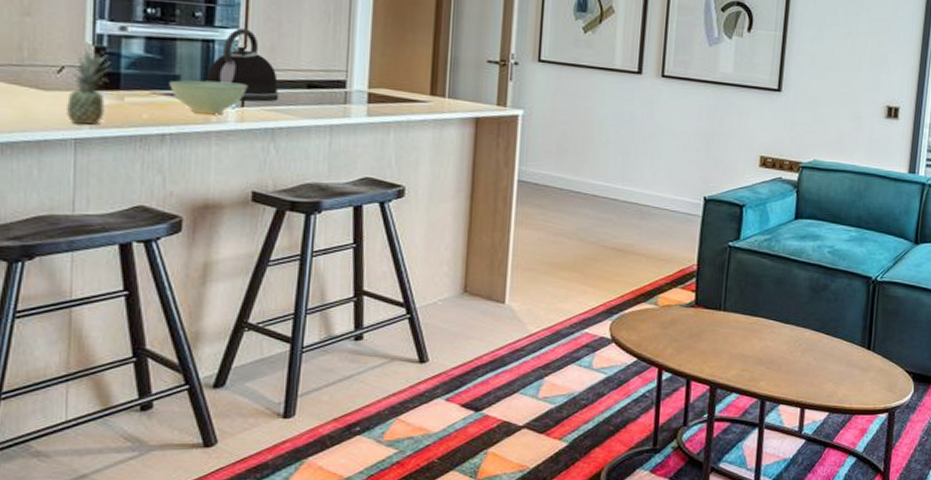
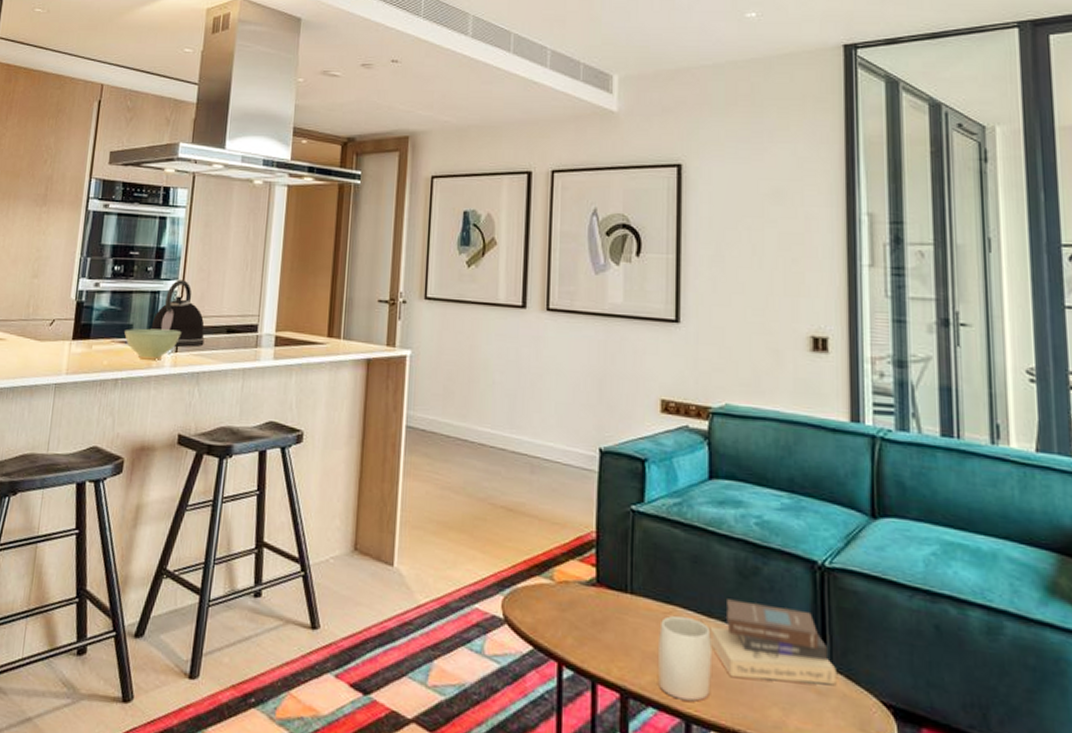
fruit: present [65,50,112,125] -> none [51,304,87,371]
mug: none [741,324,787,385] -> present [657,615,713,702]
books: none [784,309,877,366] -> present [709,599,837,686]

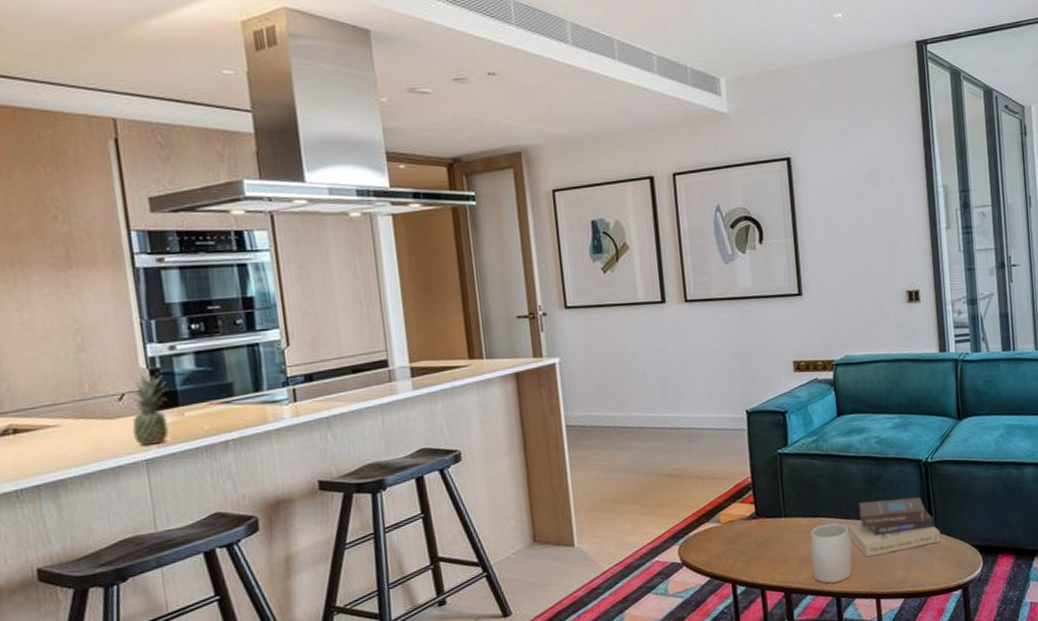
fruit: none [51,304,87,371] -> present [129,372,169,446]
bowl: present [124,328,182,360] -> none [223,379,298,416]
kettle: present [151,279,205,348] -> none [256,327,328,398]

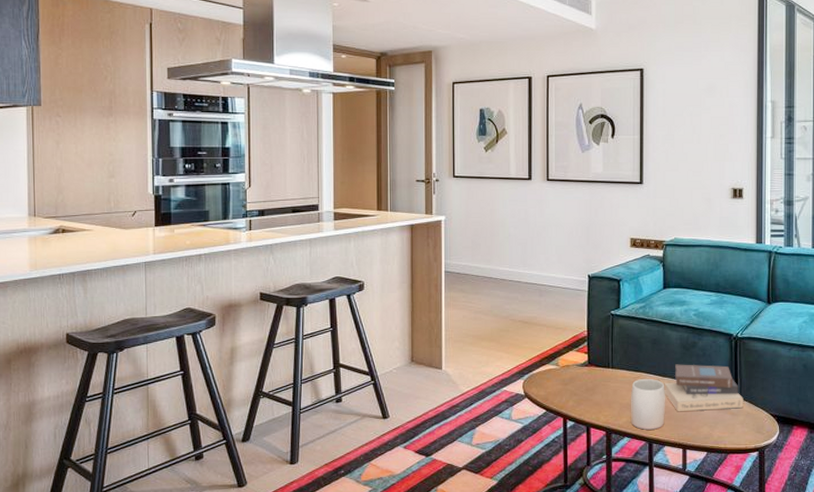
fruit: present [129,372,169,446] -> none [138,198,165,251]

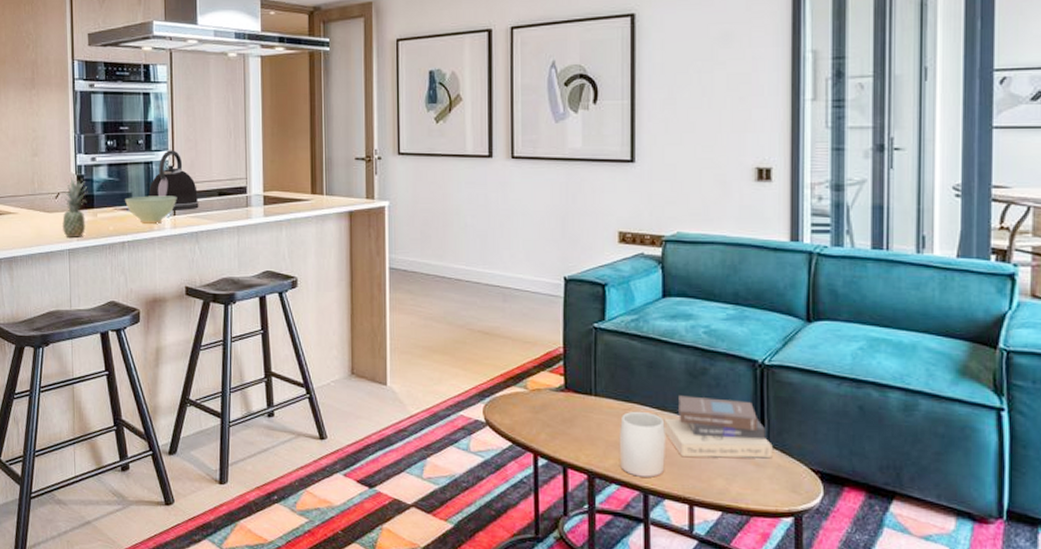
fruit: none [138,198,165,251] -> present [61,178,88,237]
bowl: none [202,213,253,238] -> present [125,196,177,224]
kettle: none [225,173,274,227] -> present [148,150,199,212]

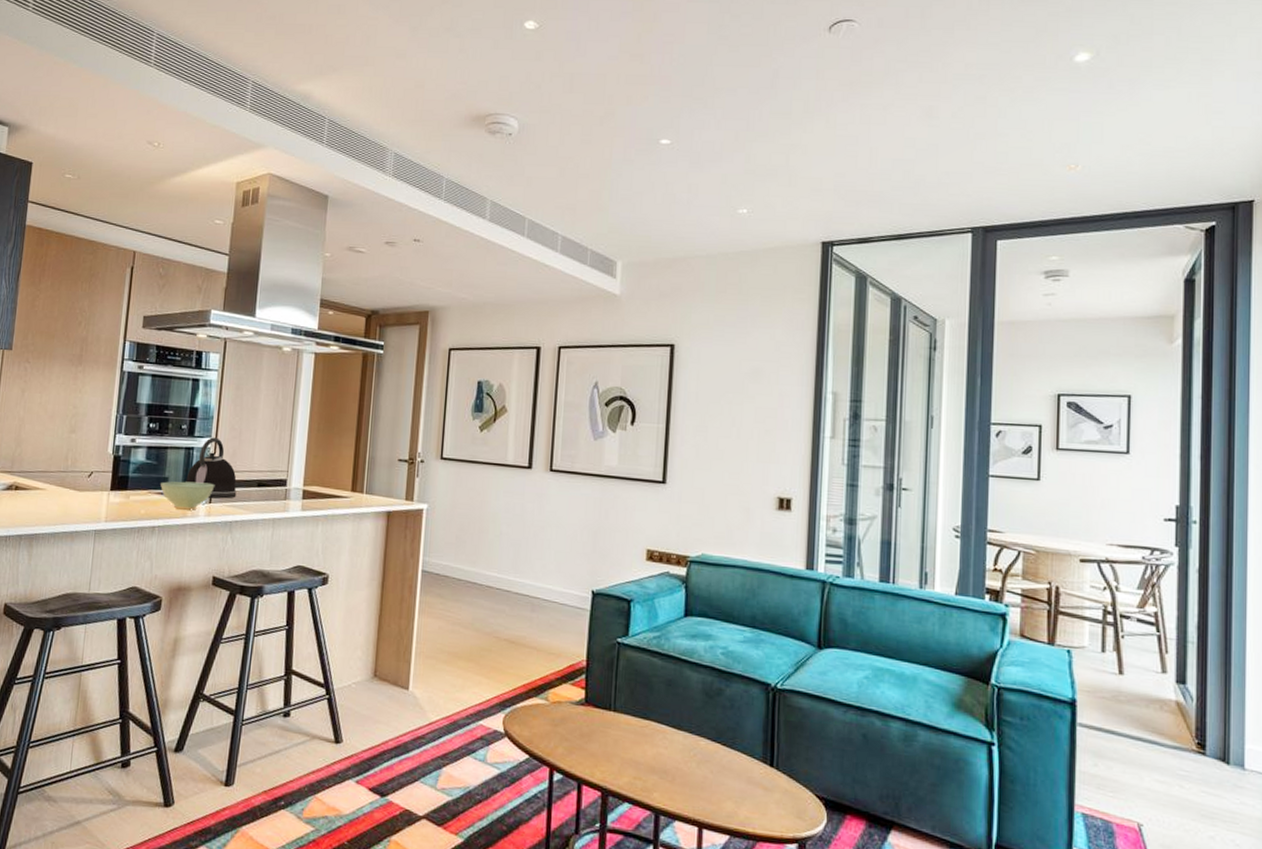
fruit: present [61,178,88,237] -> none [91,458,124,519]
mug: present [619,411,667,477] -> none [633,728,680,798]
books: present [663,395,773,459] -> none [678,715,781,783]

